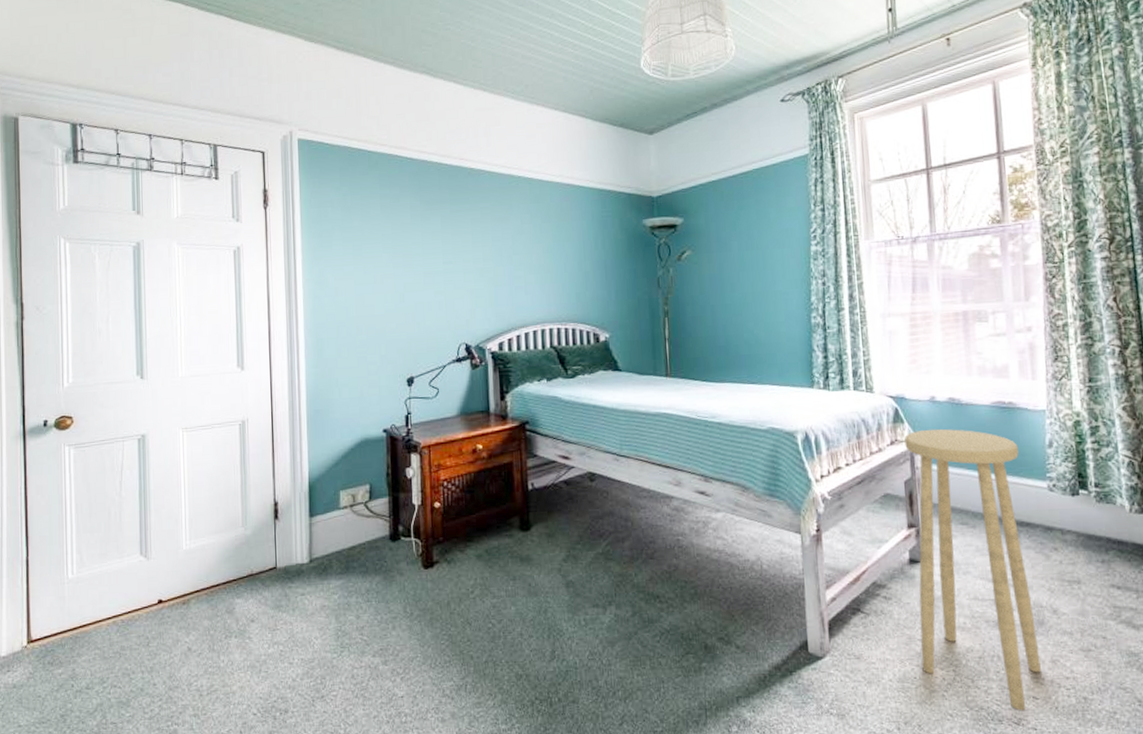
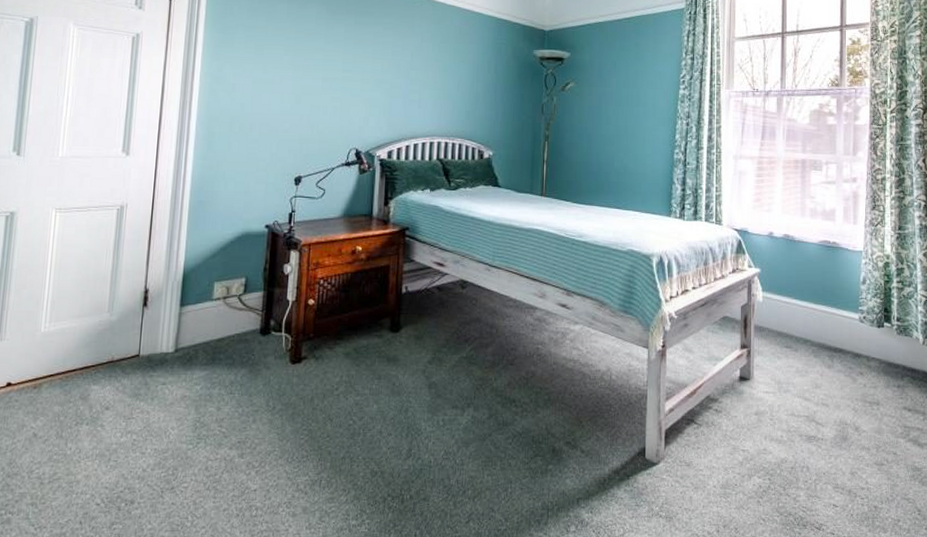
stool: present [904,429,1041,711] -> none [743,261,842,517]

